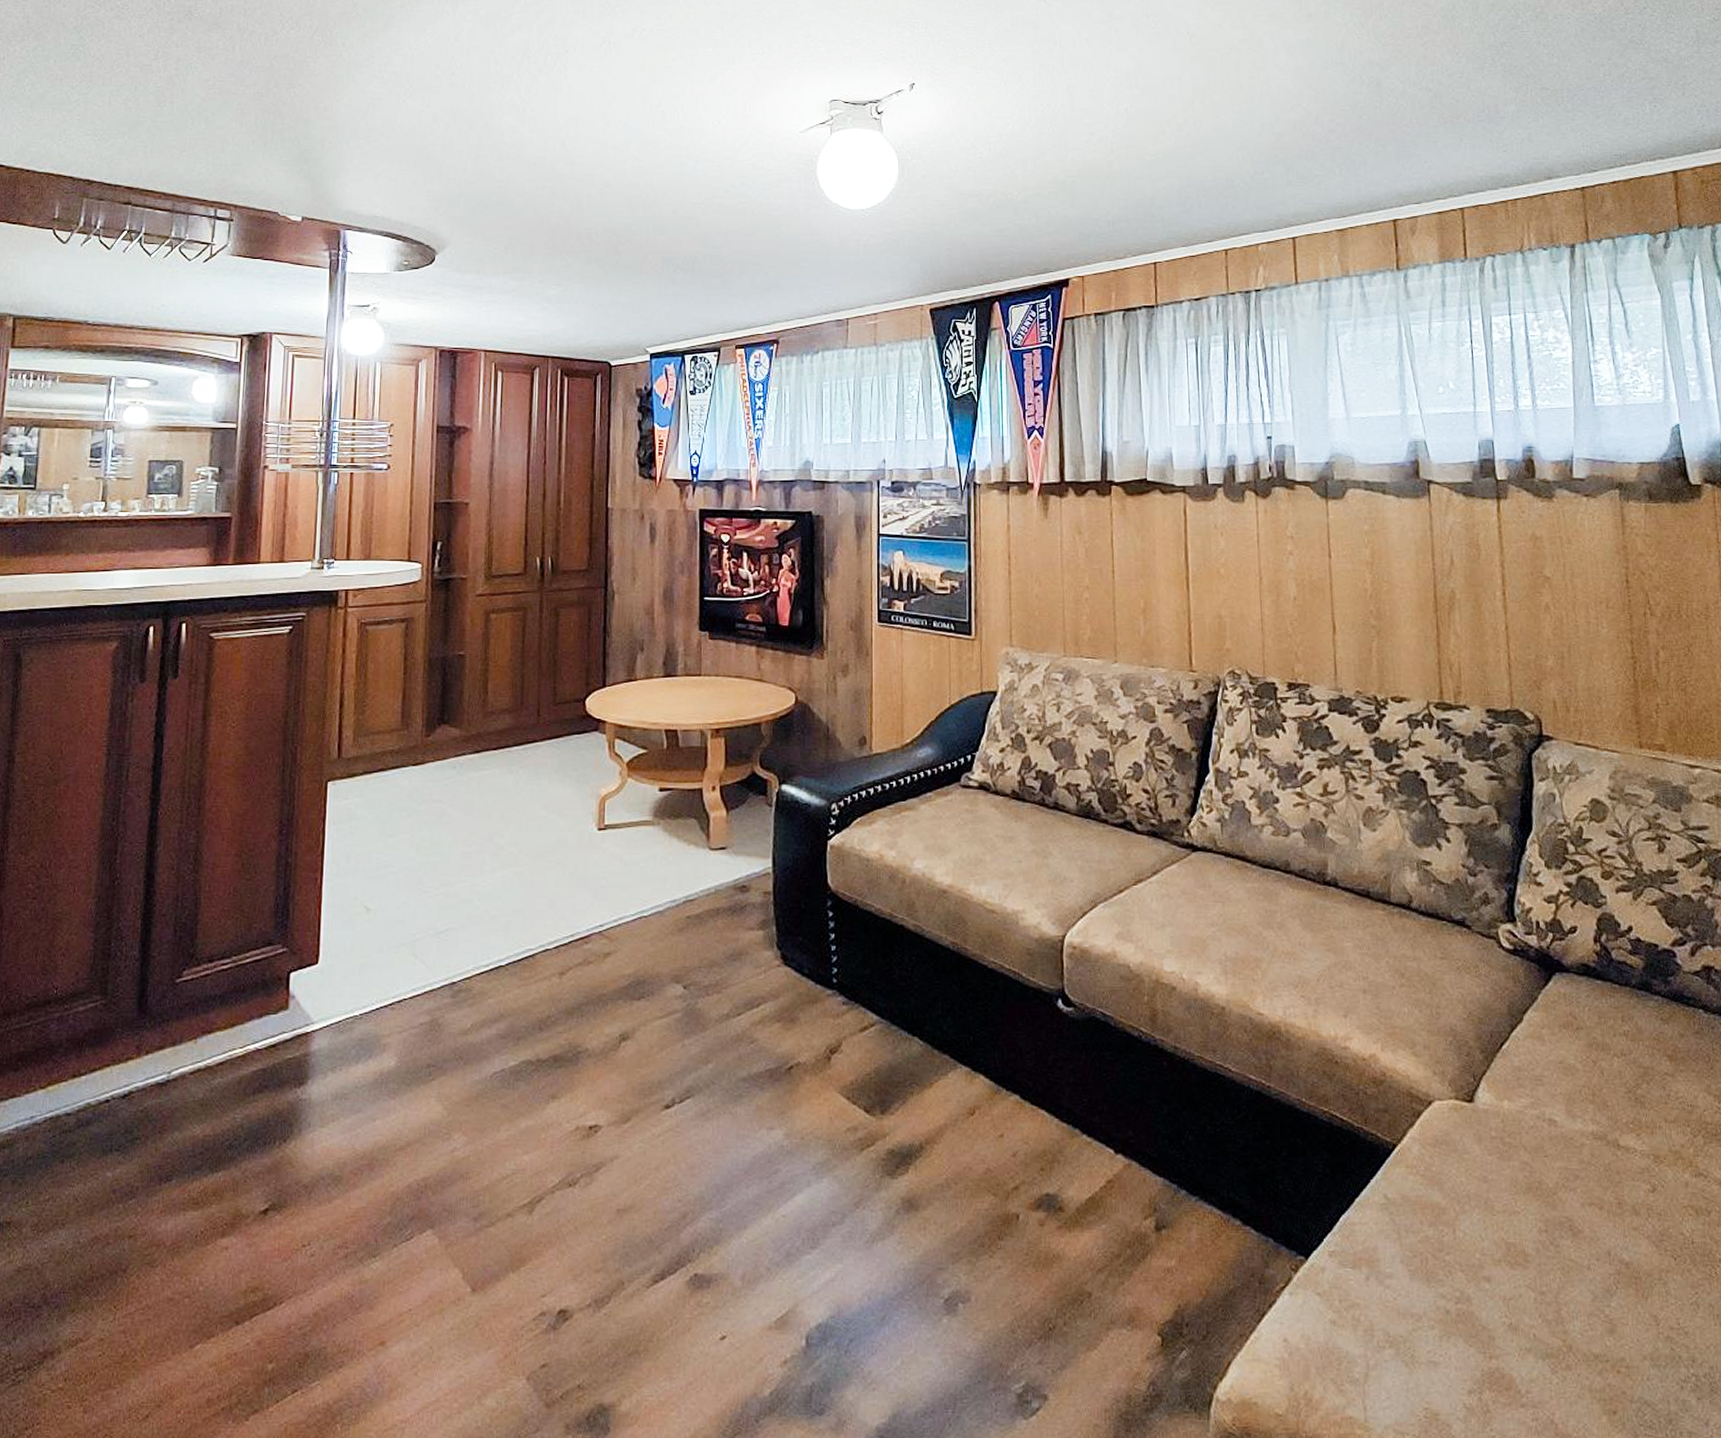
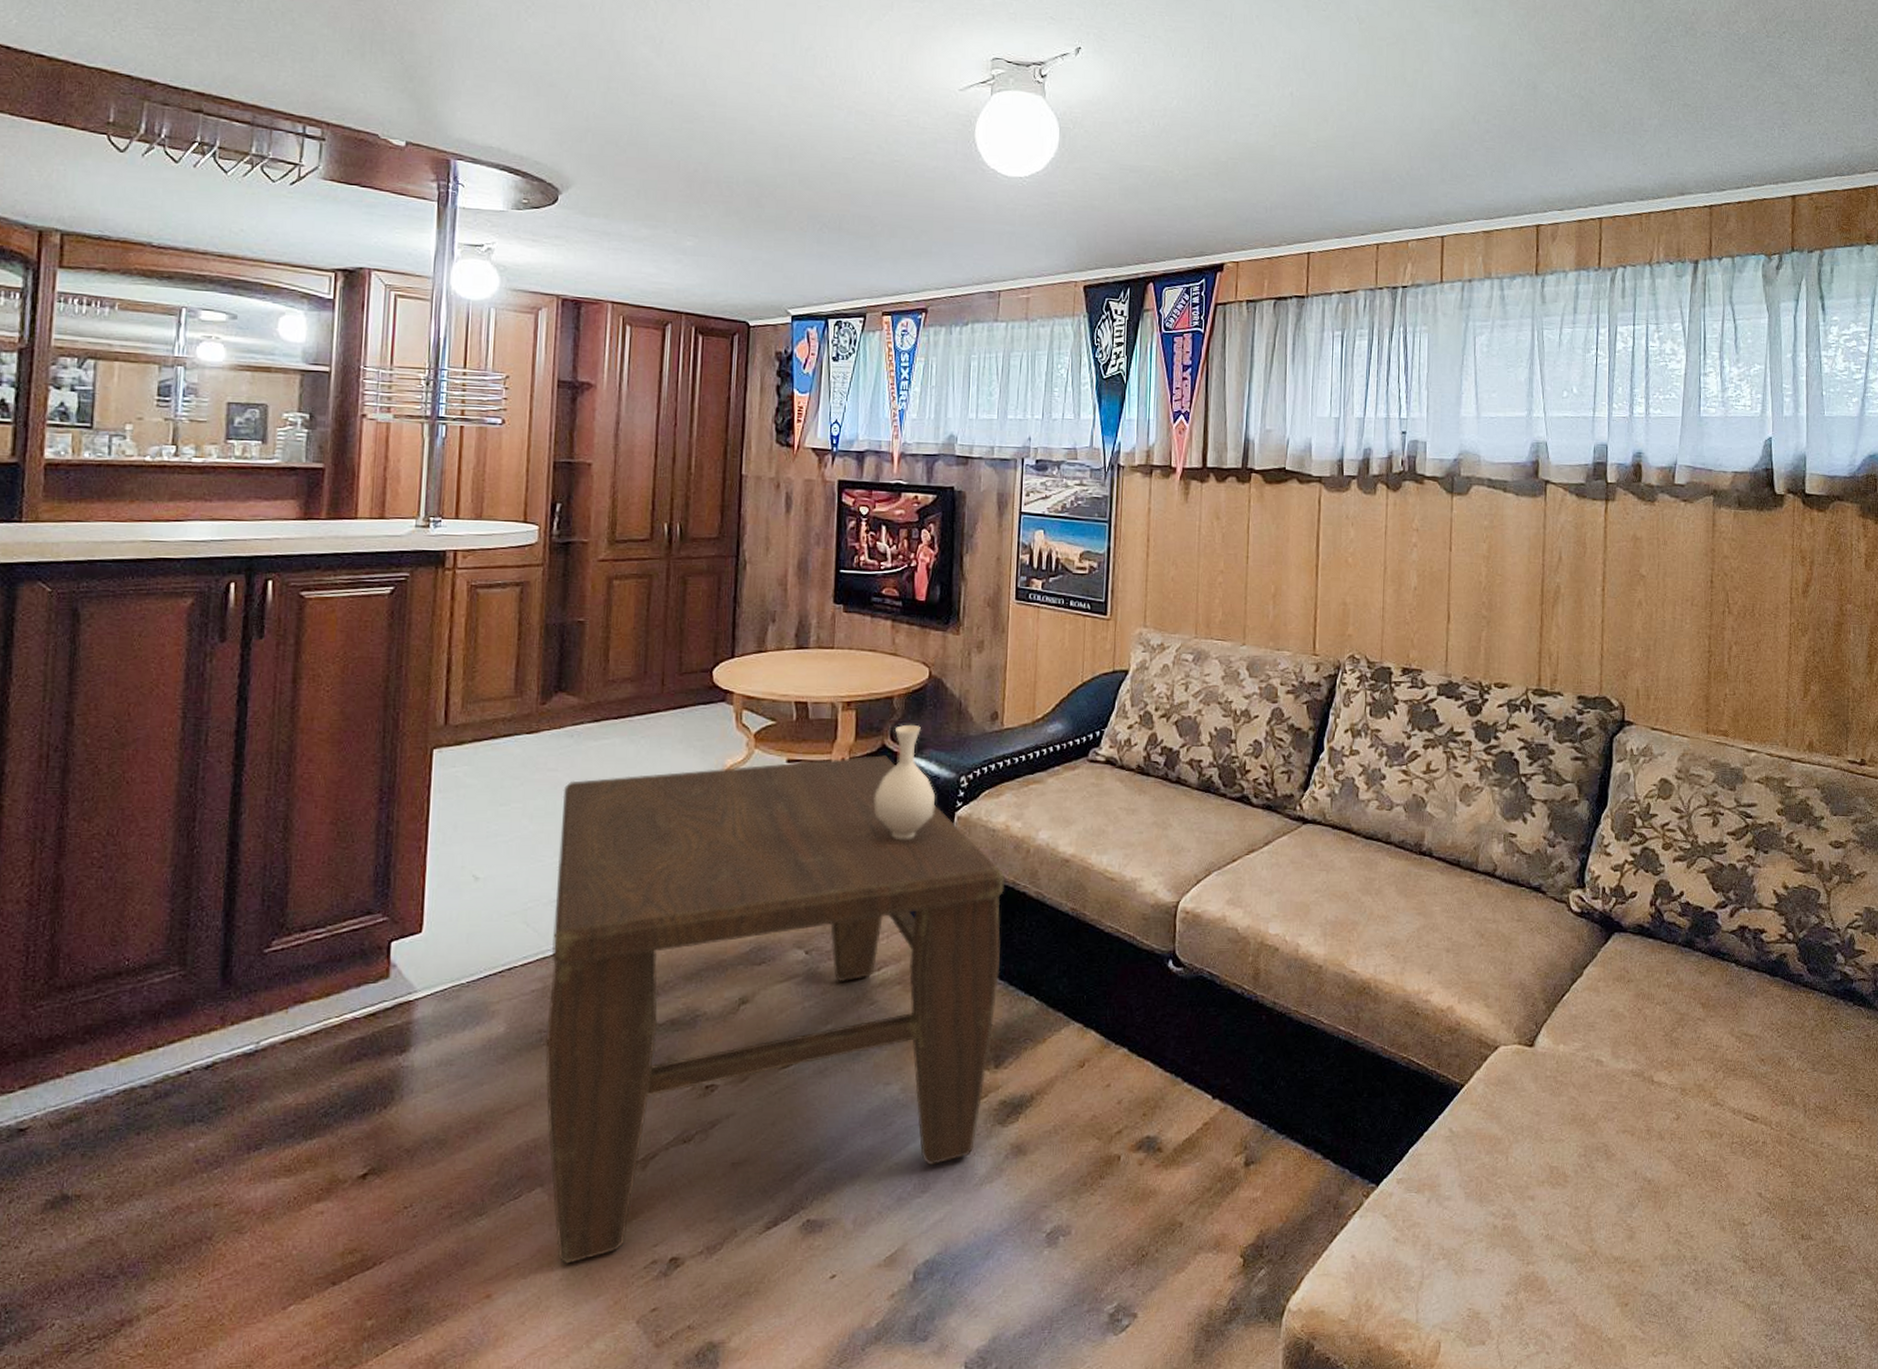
coffee table: none [434,783,882,1312] -> present [545,755,1005,1264]
vase: none [747,751,808,869] -> present [874,724,936,839]

